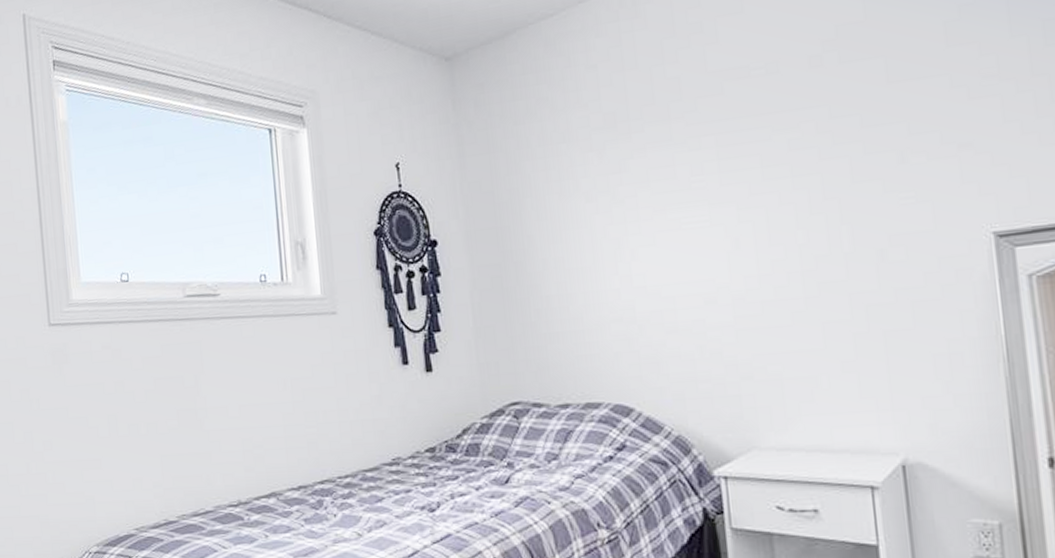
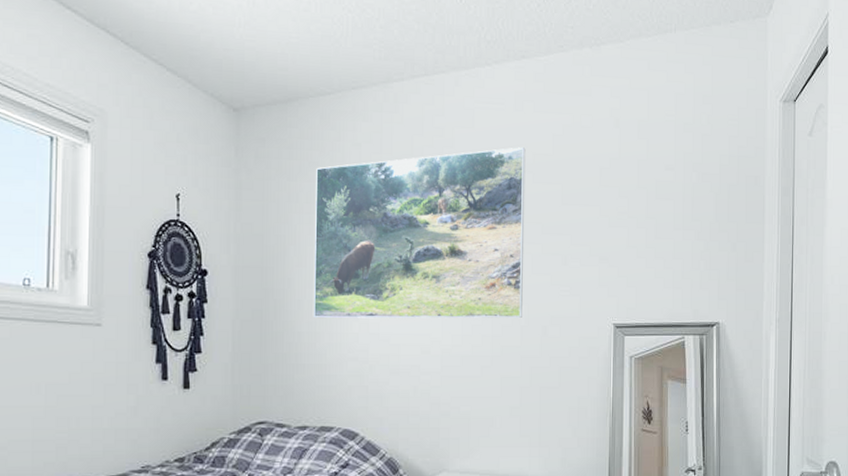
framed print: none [546,20,845,278] -> present [313,147,526,319]

